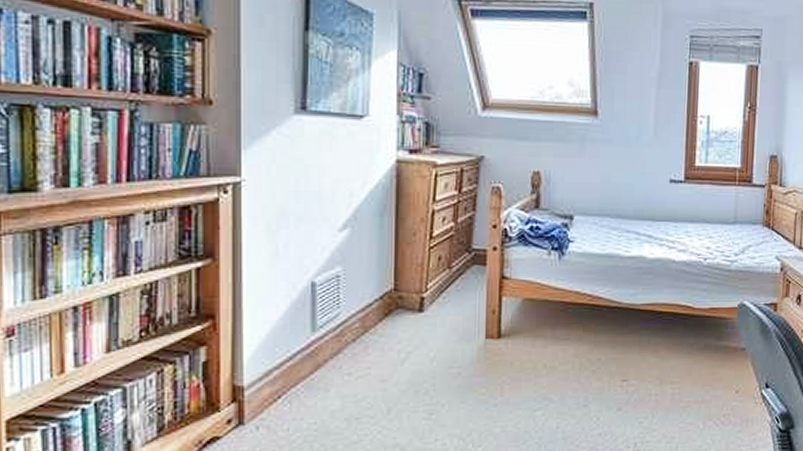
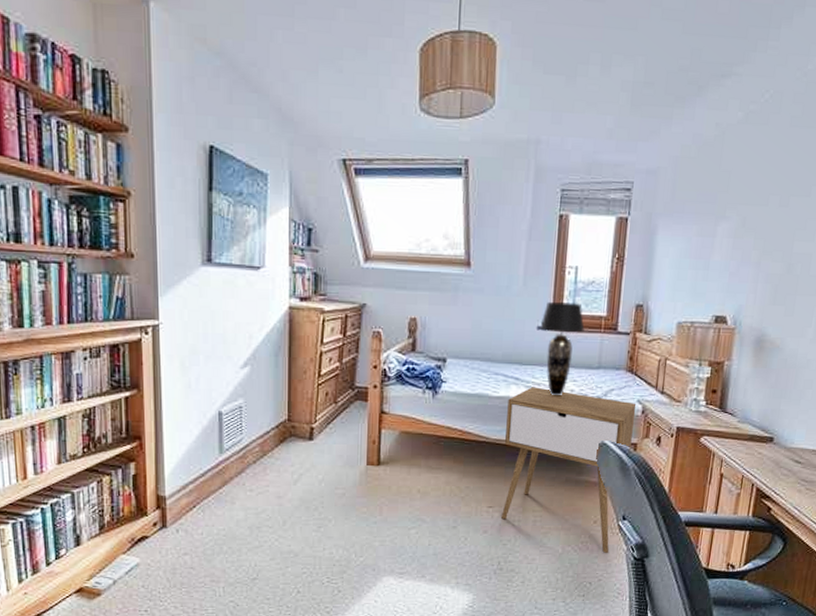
nightstand: none [637,245,775,426] -> present [501,387,637,553]
table lamp: none [672,153,719,255] -> present [540,302,585,396]

